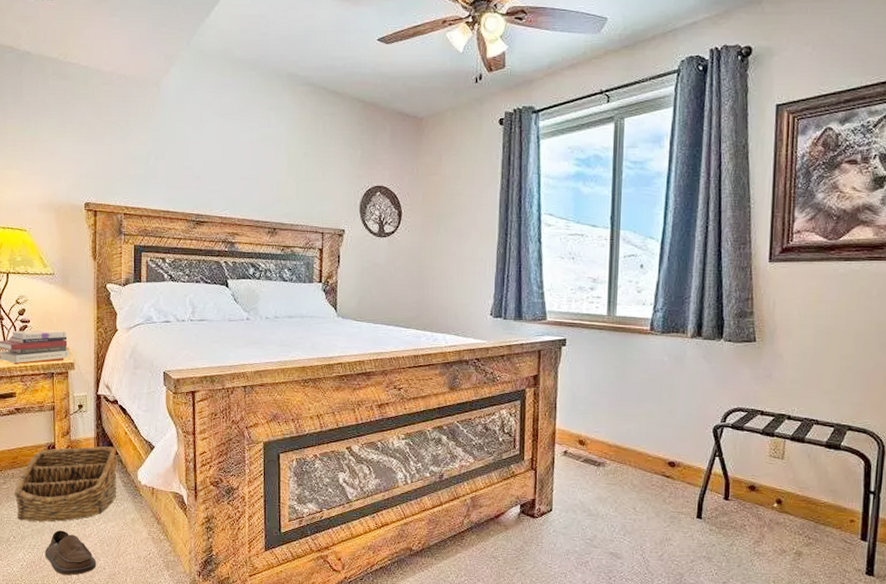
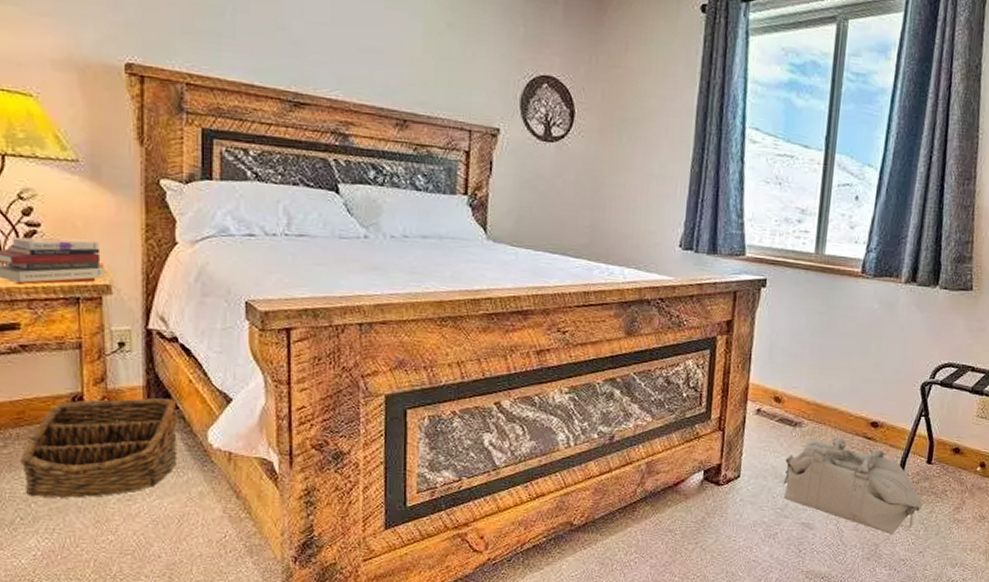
slipper: present [45,530,97,576] -> none [69,508,148,567]
duffel bag: none [591,476,723,566] -> present [783,438,923,535]

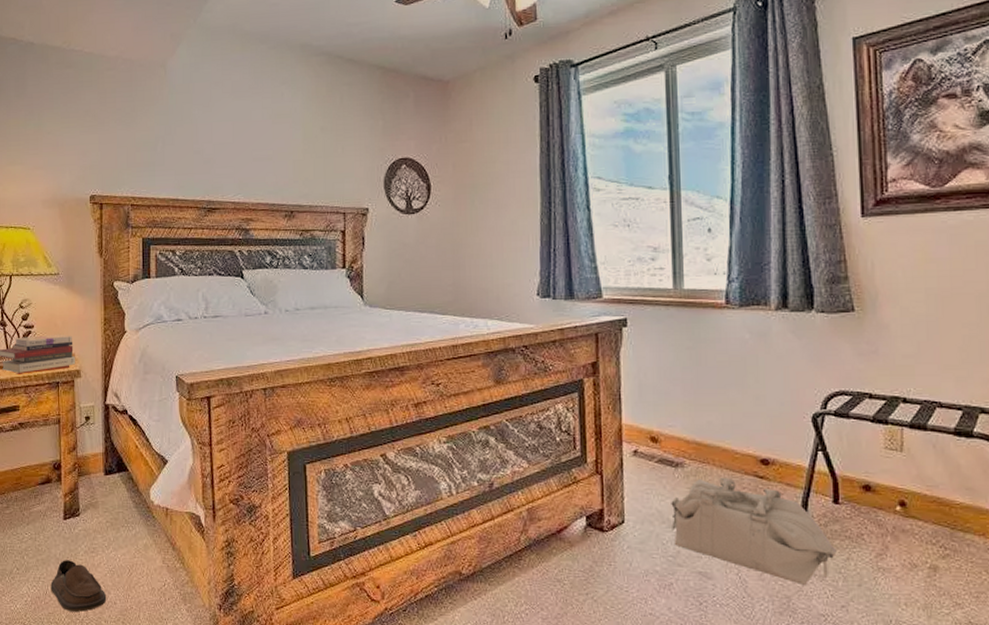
basket: present [20,398,178,498] -> none [17,463,128,551]
slipper: none [69,508,148,567] -> present [50,560,107,613]

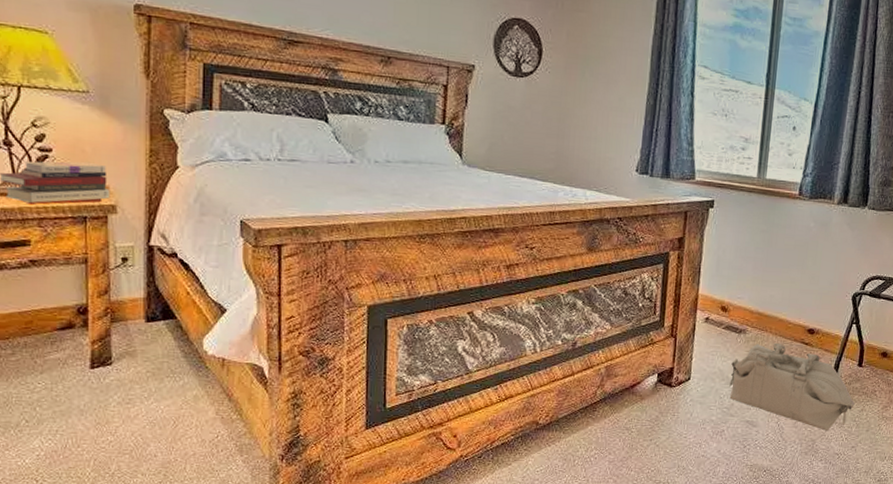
slipper: present [50,560,107,613] -> none [71,411,145,466]

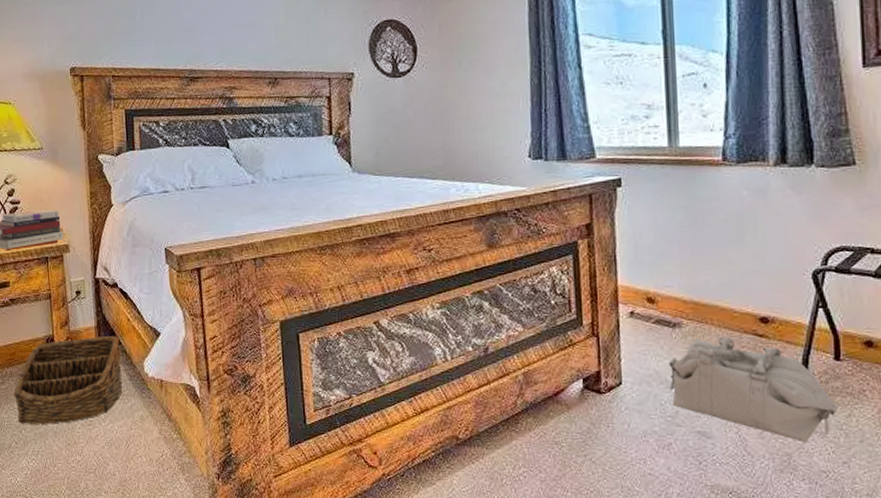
basket: none [27,309,175,402] -> present [13,336,123,424]

